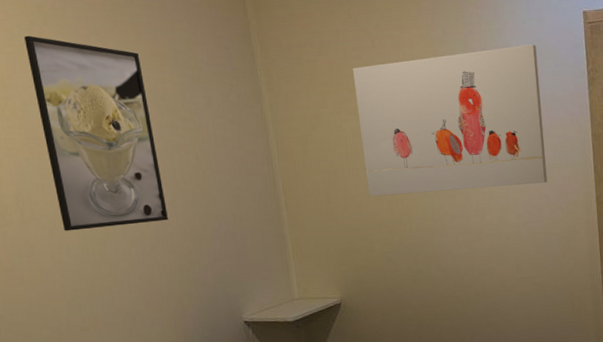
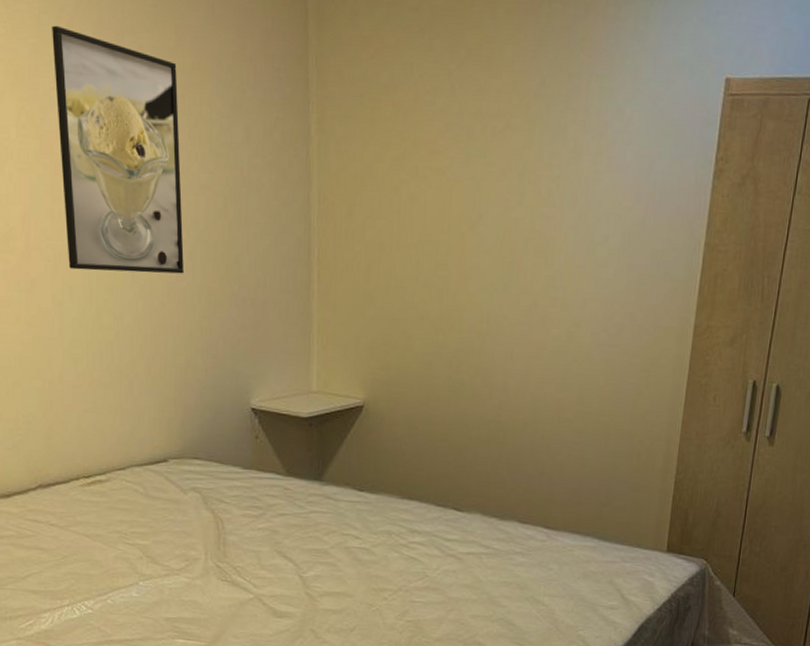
wall art: present [353,44,548,197] -> none [416,113,656,298]

